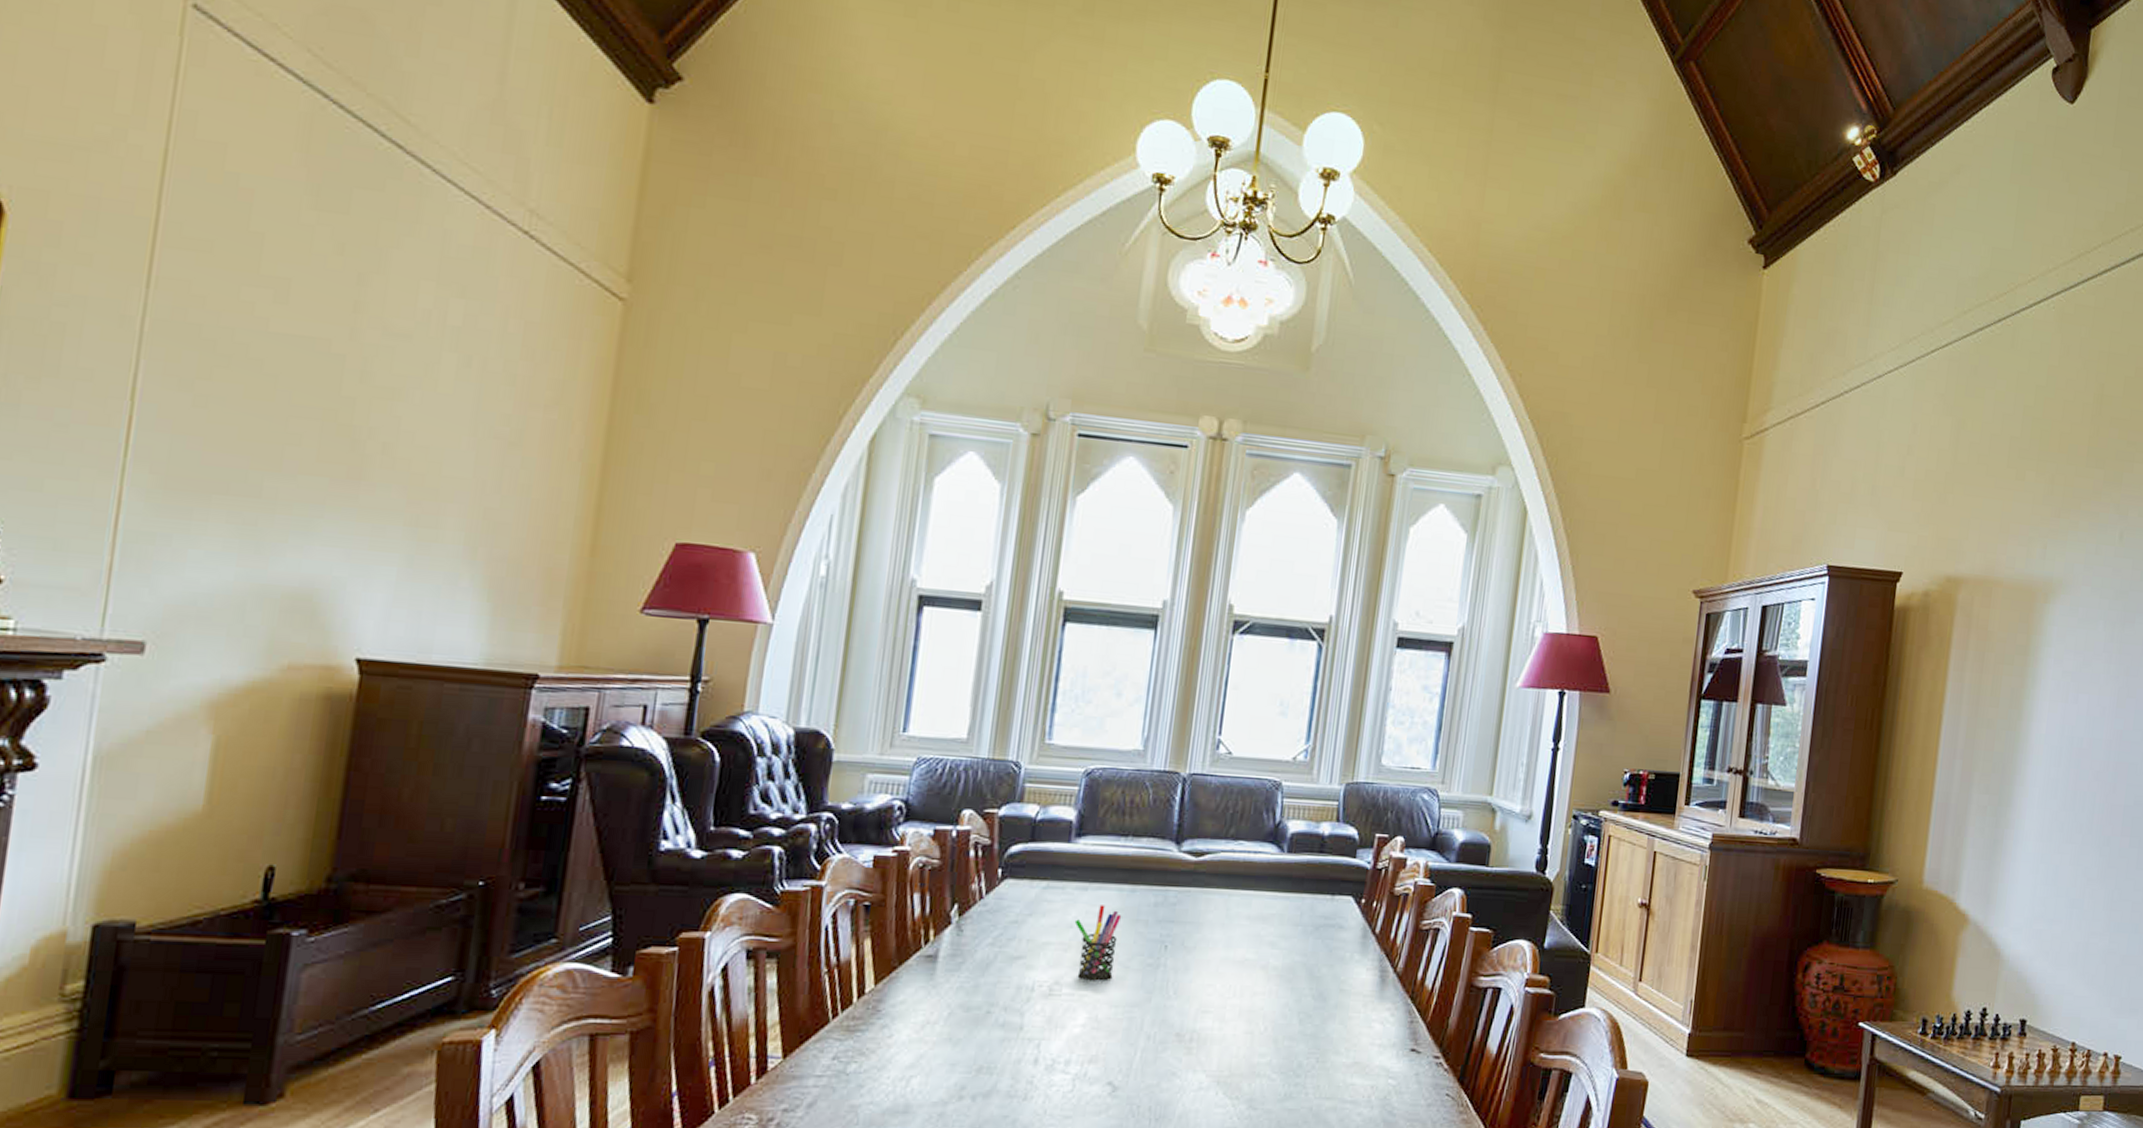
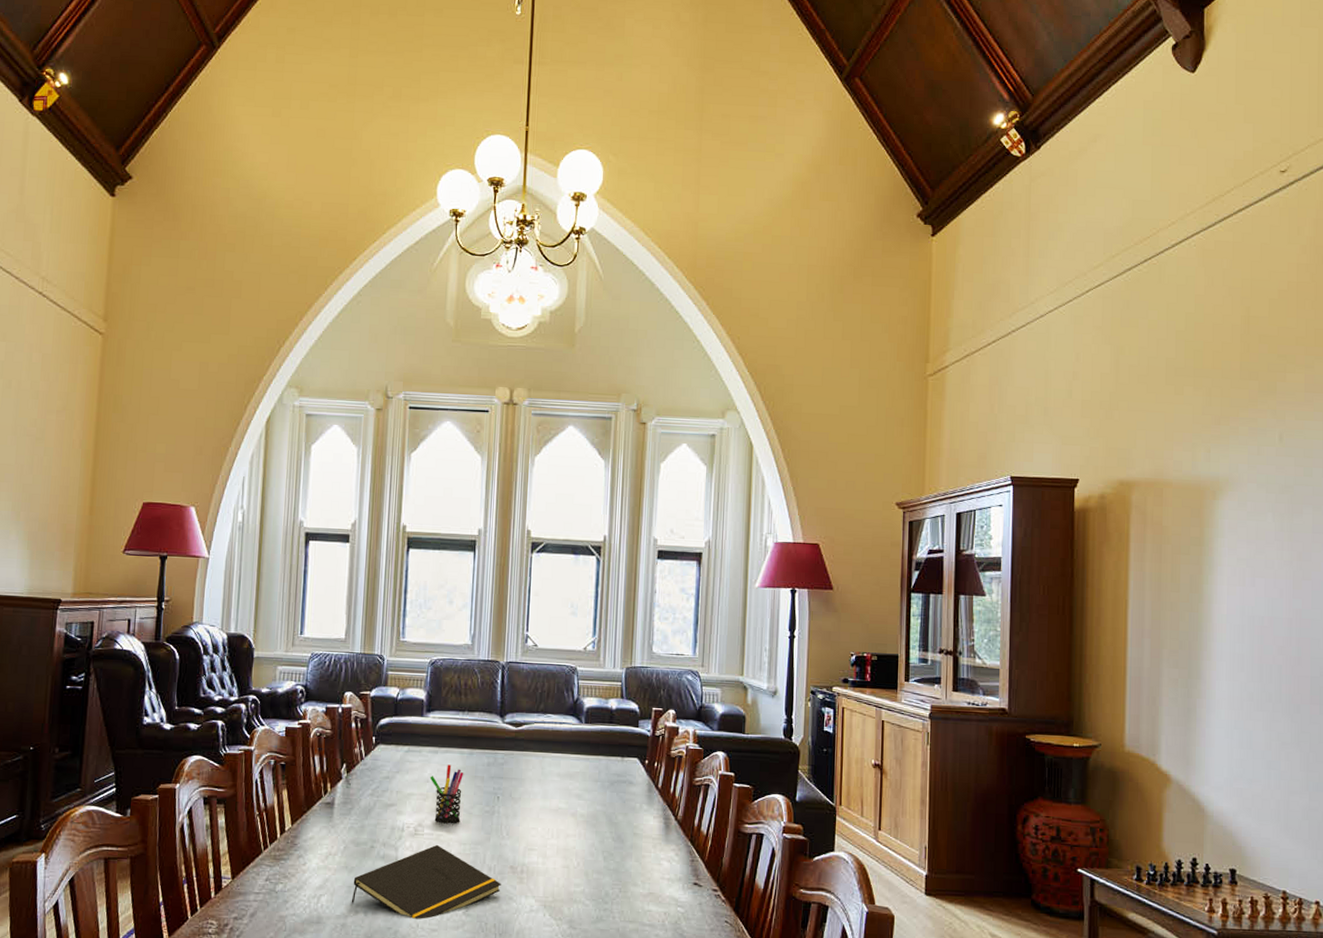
notepad: none [954,1007,1162,1104] -> present [351,844,501,919]

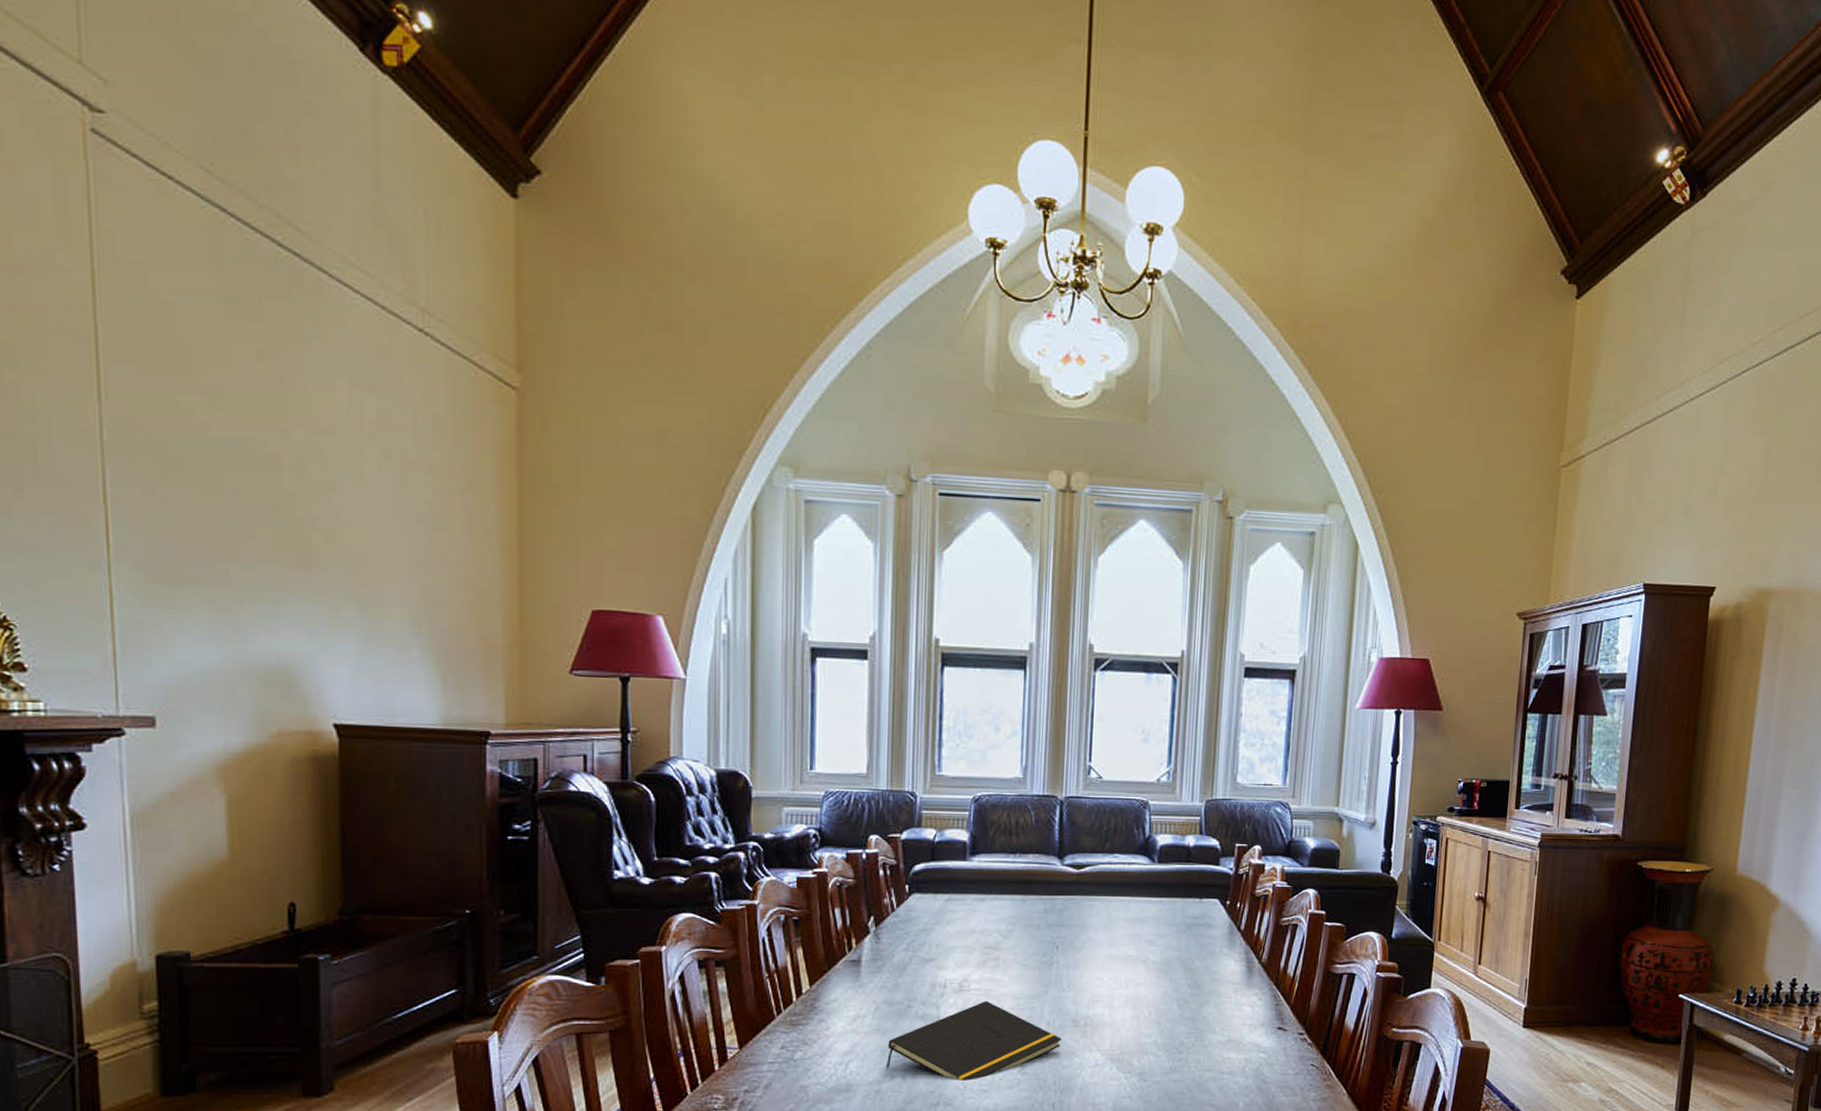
pen holder: present [429,764,464,824] -> none [976,913,1017,978]

